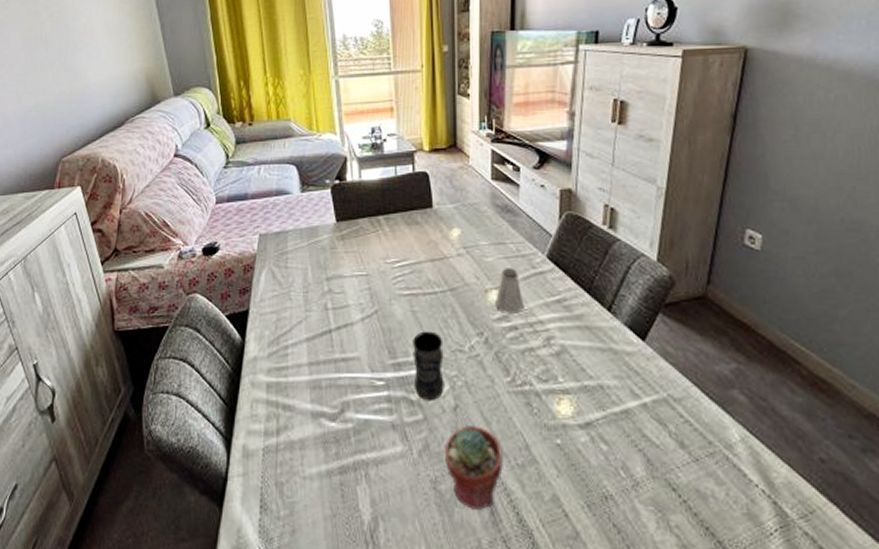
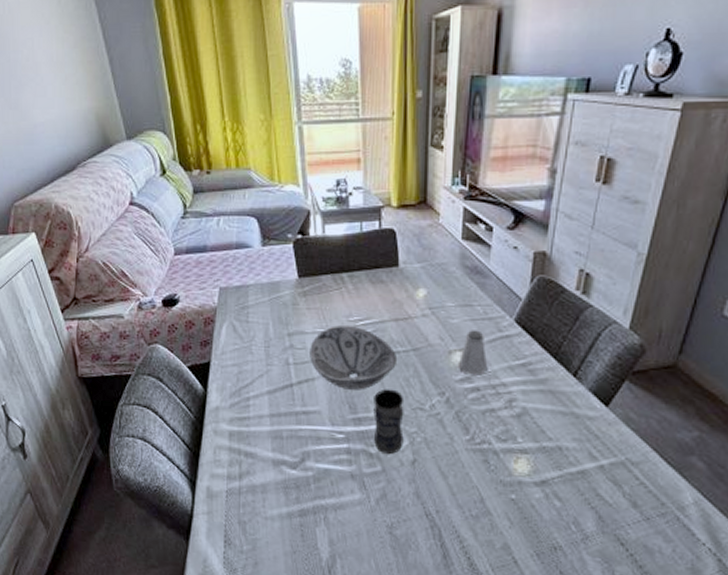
decorative bowl: none [348,267,435,334] -> present [310,324,398,390]
potted succulent: present [444,424,504,510] -> none [400,477,459,554]

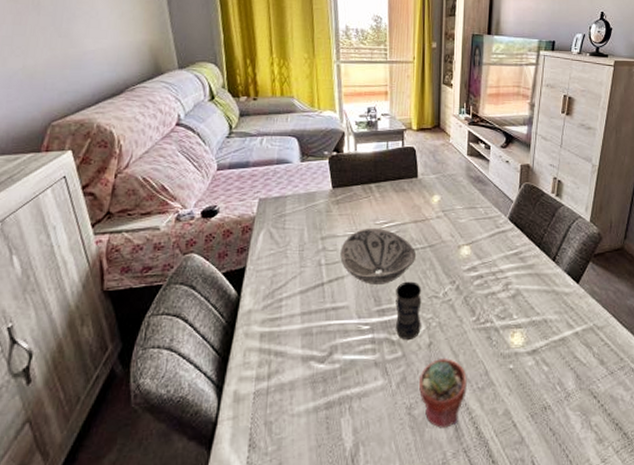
potted succulent: none [400,477,459,554] -> present [418,358,468,428]
saltshaker: present [458,330,488,376] -> none [465,227,489,265]

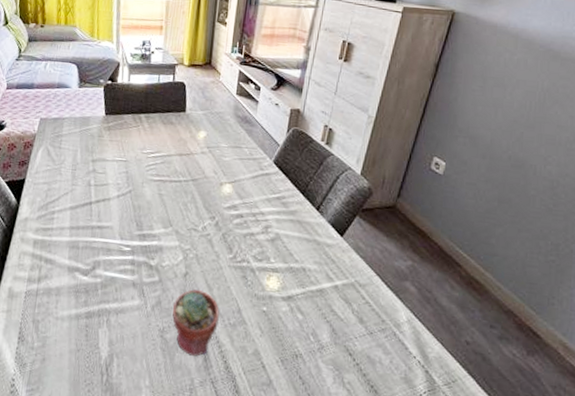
decorative bowl: present [340,227,417,285] -> none [108,156,179,211]
jar: present [395,281,422,341] -> none [154,211,182,268]

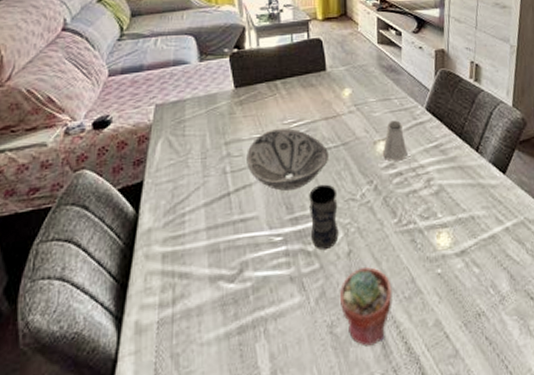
decorative bowl: none [108,156,179,211] -> present [247,128,330,191]
jar: none [154,211,182,268] -> present [309,184,339,251]
saltshaker: none [227,167,251,205] -> present [382,120,408,162]

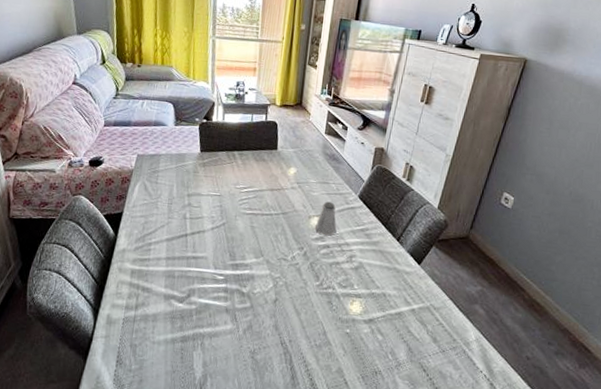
decorative bowl: present [247,128,330,191] -> none [202,191,270,242]
jar: present [309,184,339,251] -> none [246,242,273,294]
potted succulent: present [339,267,394,347] -> none [262,313,307,375]

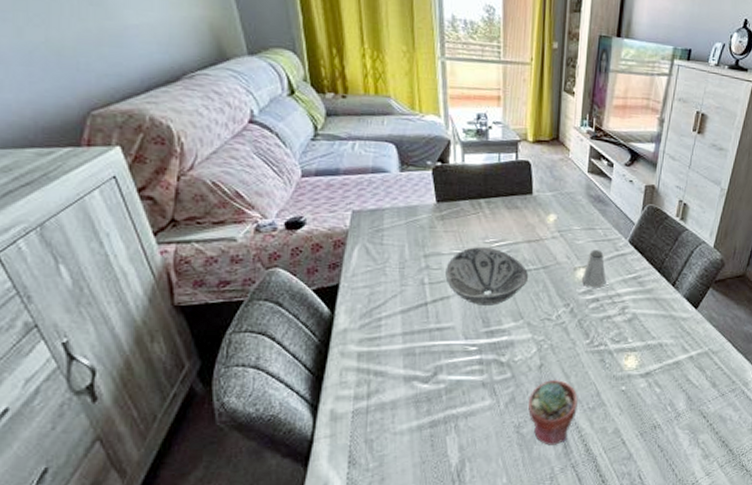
decorative bowl: none [202,191,270,242] -> present [445,246,529,305]
potted succulent: none [262,313,307,375] -> present [527,379,579,446]

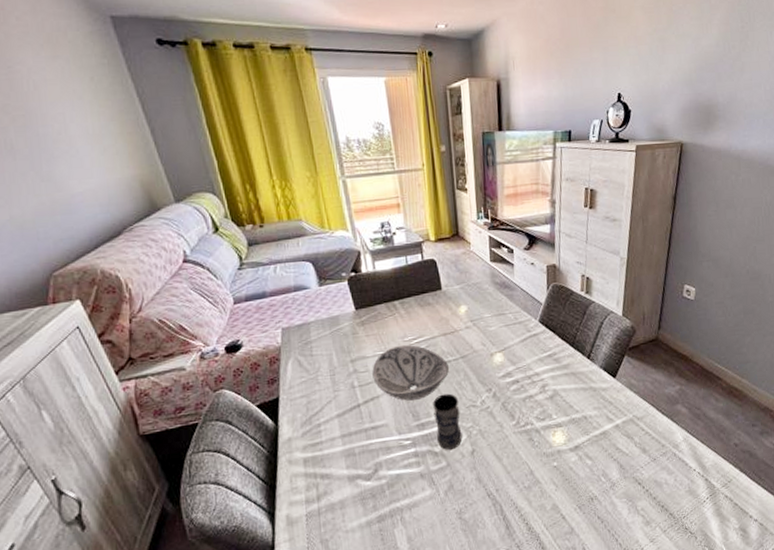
jar: none [505,303,534,362] -> present [433,393,462,451]
potted succulent: present [527,379,579,446] -> none [465,463,515,528]
saltshaker: present [581,249,606,288] -> none [499,333,523,371]

